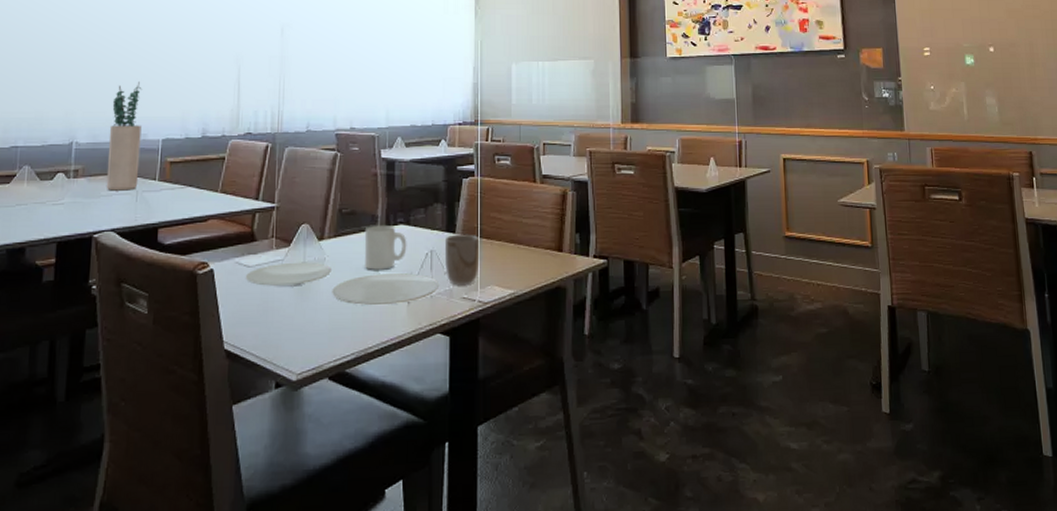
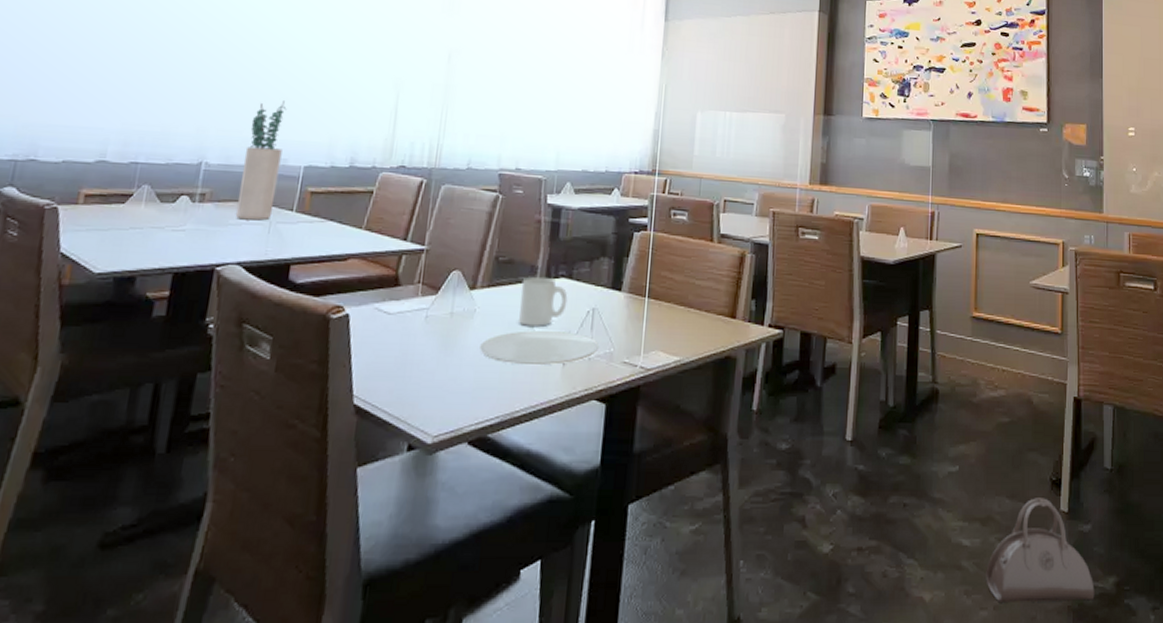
plate: present [245,262,333,287] -> none [384,311,483,339]
cup: present [444,234,480,285] -> none [607,292,647,348]
handbag: none [815,401,921,500] -> present [986,498,1095,602]

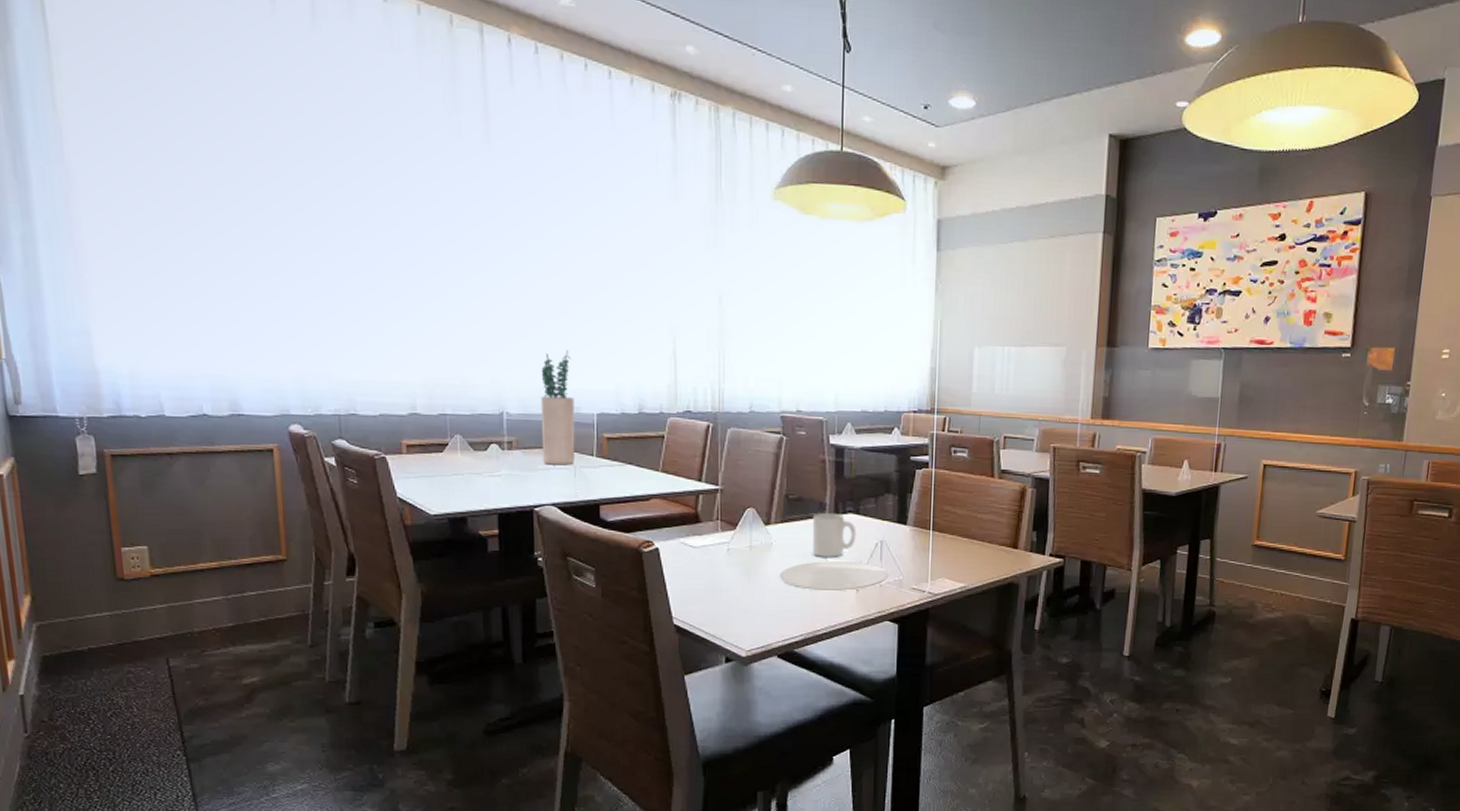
handbag: present [986,498,1095,602] -> none [1250,705,1354,790]

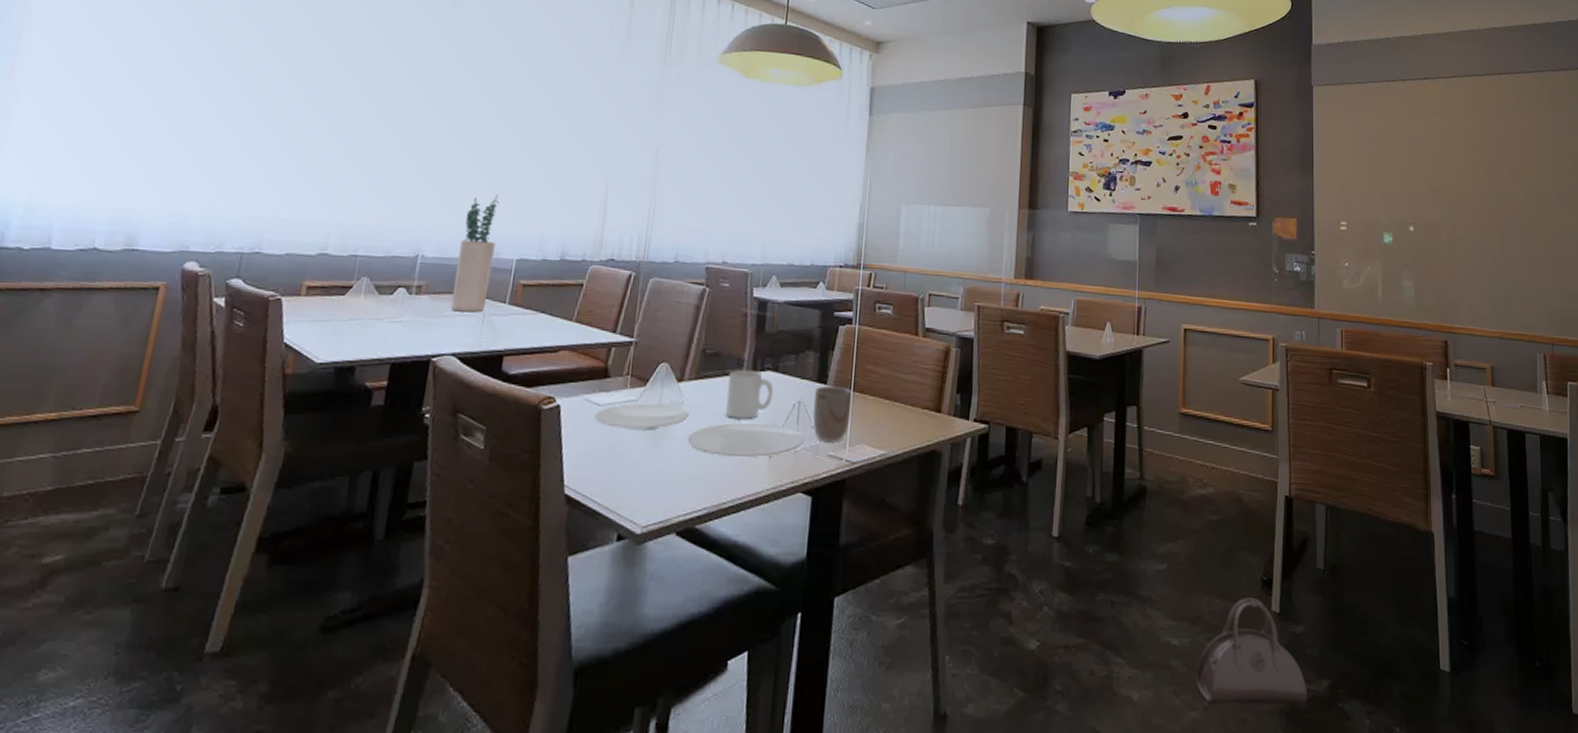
plate: none [691,545,780,569] -> present [594,403,690,430]
cup: none [894,526,932,576] -> present [812,385,853,441]
handbag: none [1250,705,1354,790] -> present [1195,598,1308,703]

